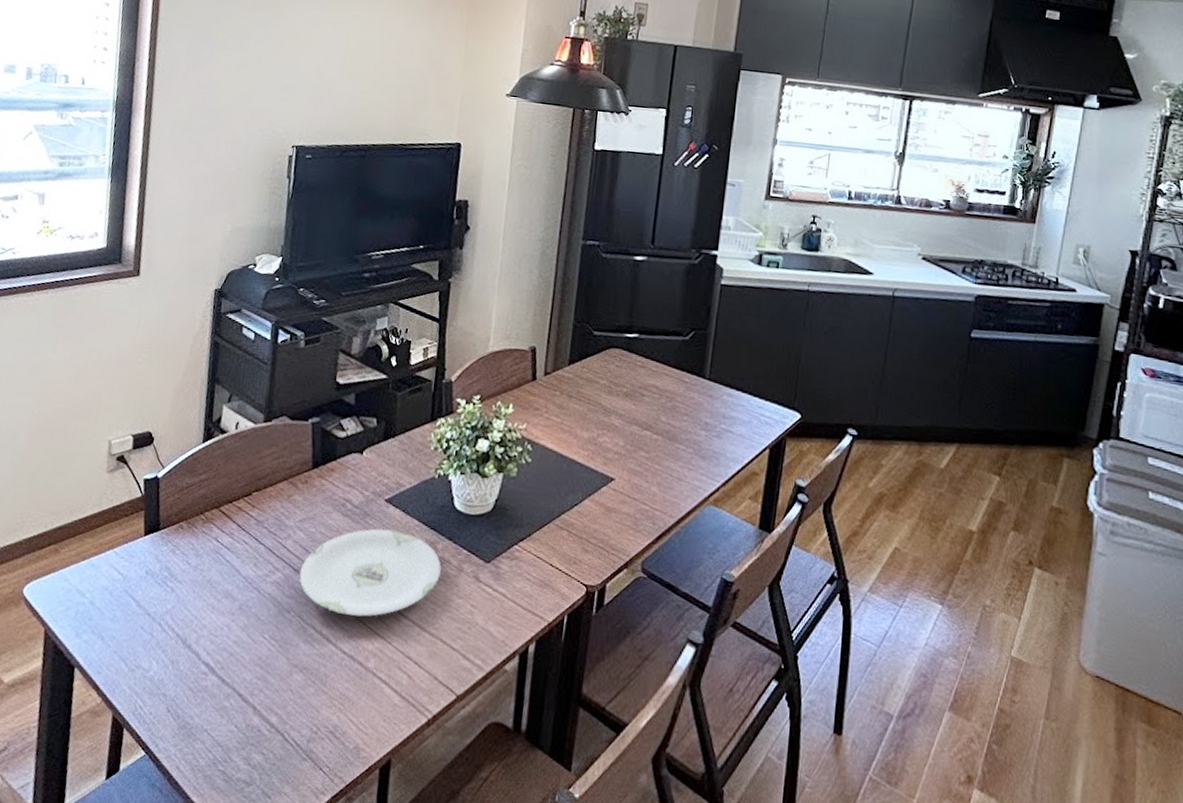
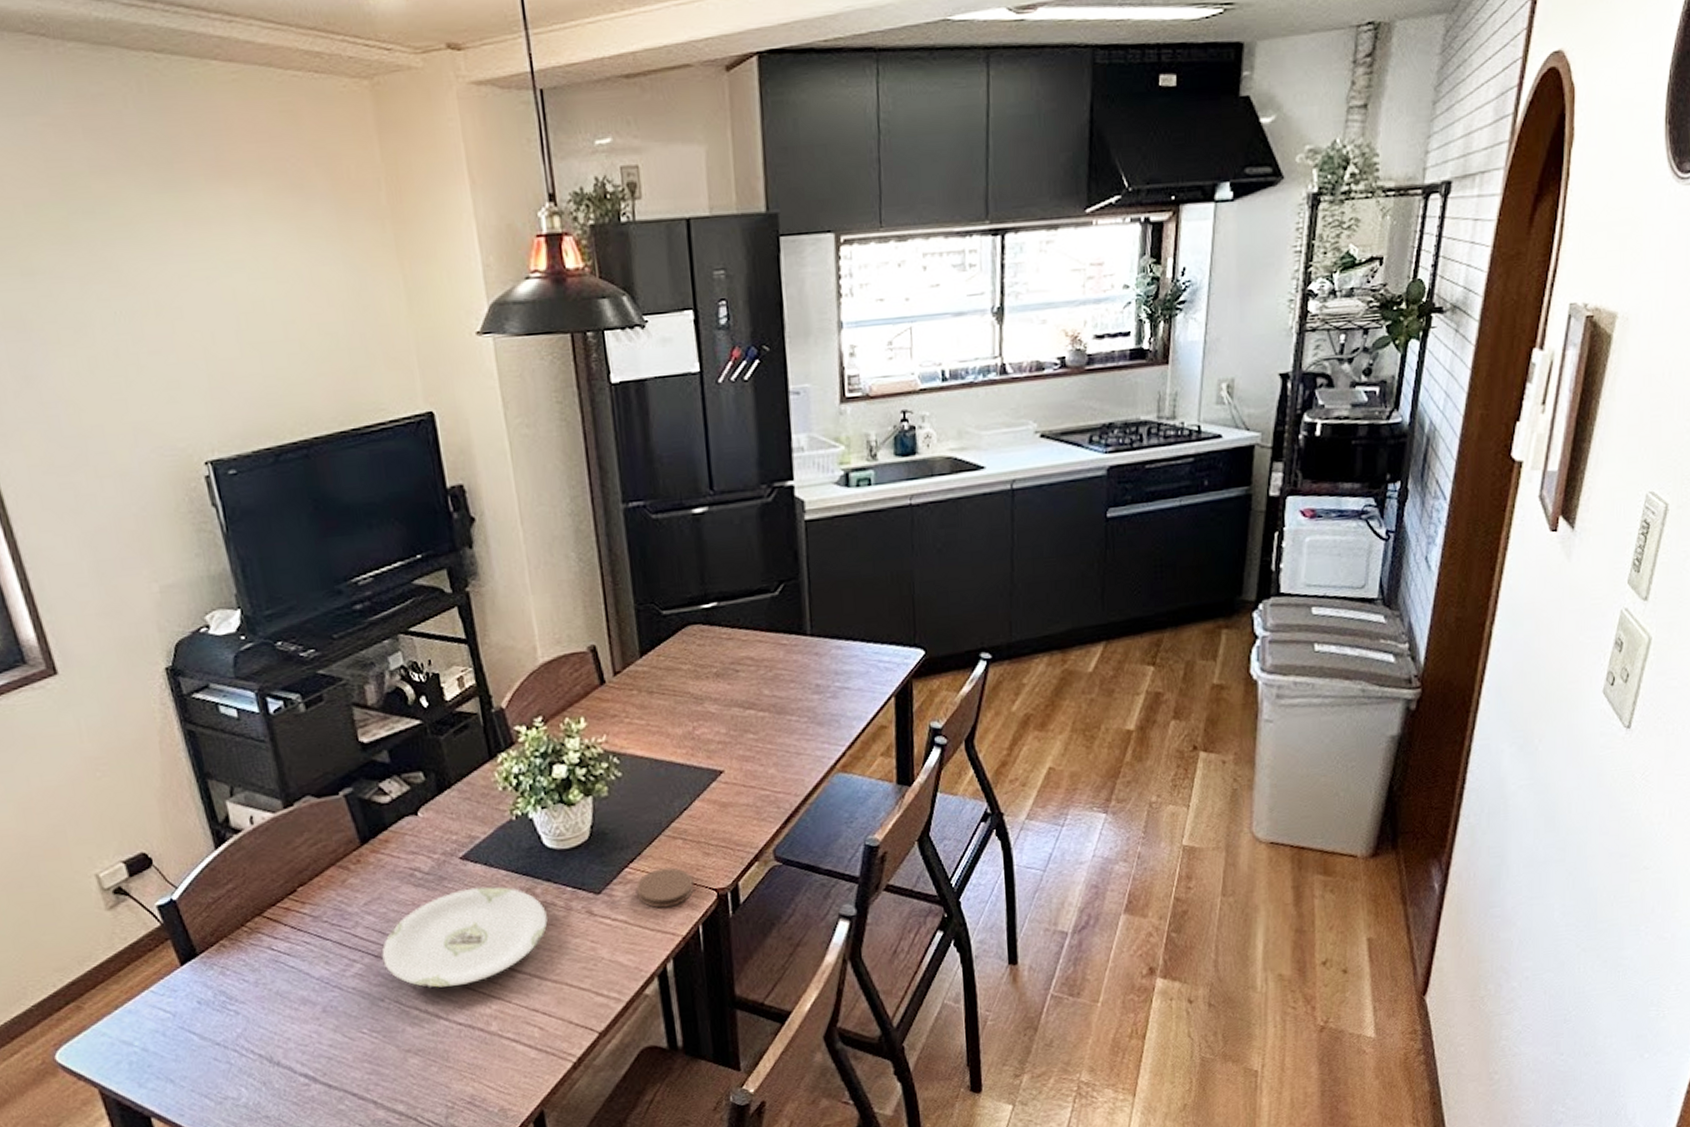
coaster: none [519,553,569,592] -> present [636,867,694,908]

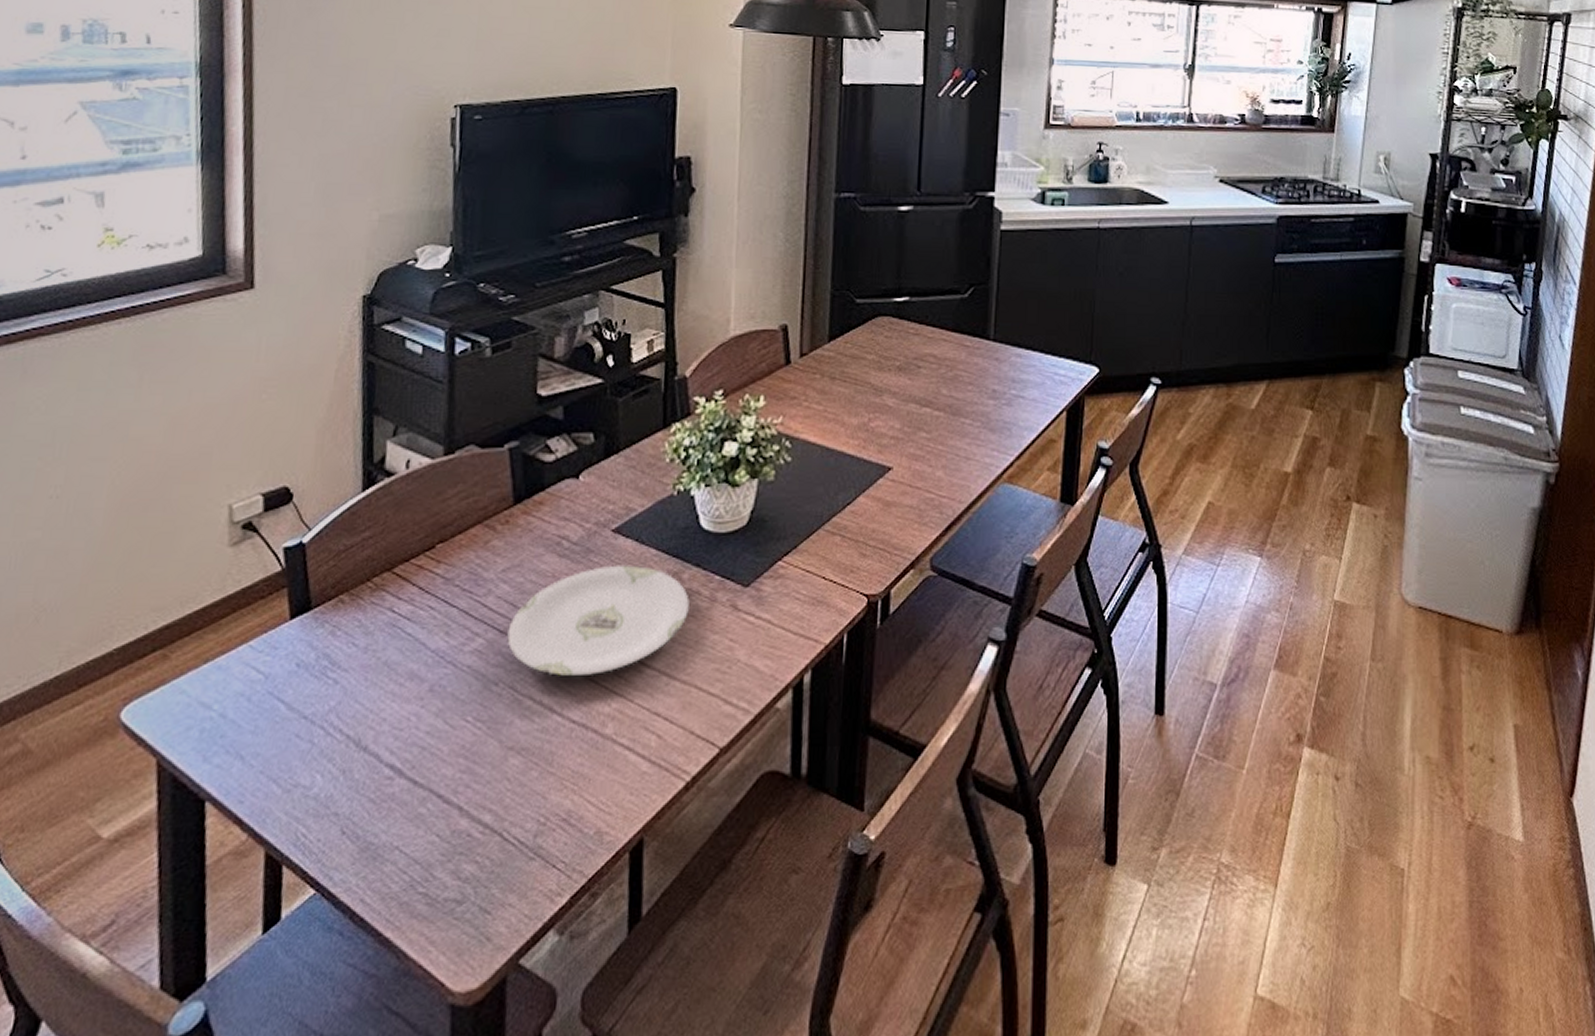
coaster: present [636,867,694,908] -> none [786,565,845,610]

